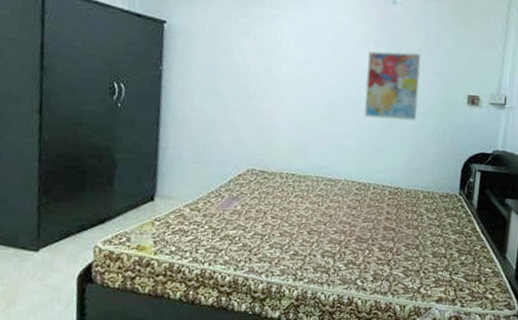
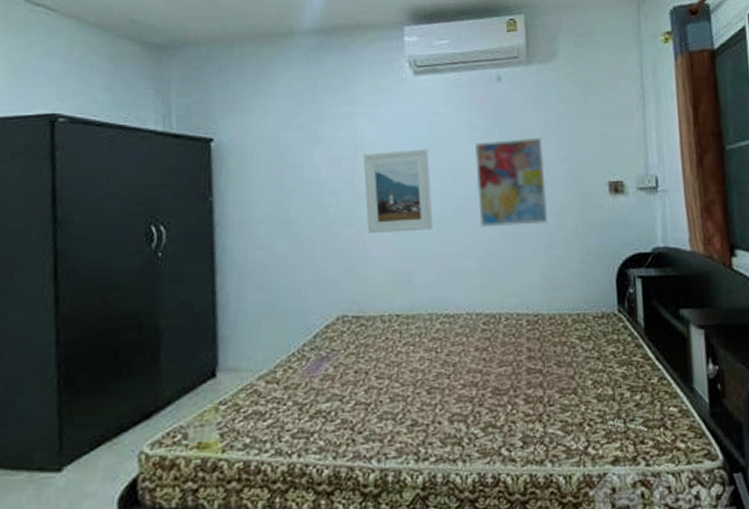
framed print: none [277,48,331,114] -> present [364,149,434,234]

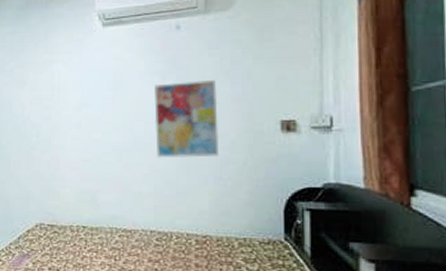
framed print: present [364,149,434,234] -> none [59,90,116,160]

